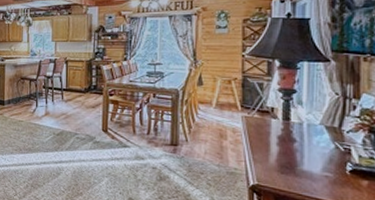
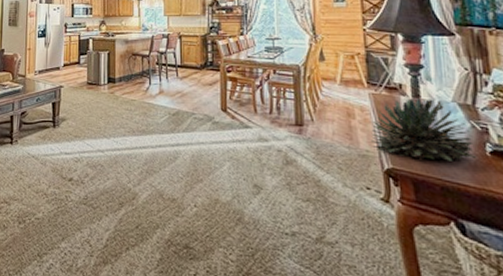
succulent plant: none [239,121,337,179] -> present [370,98,477,161]

